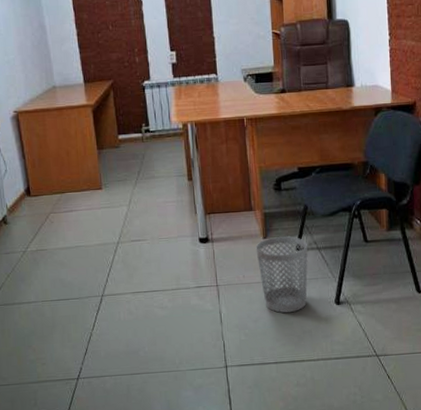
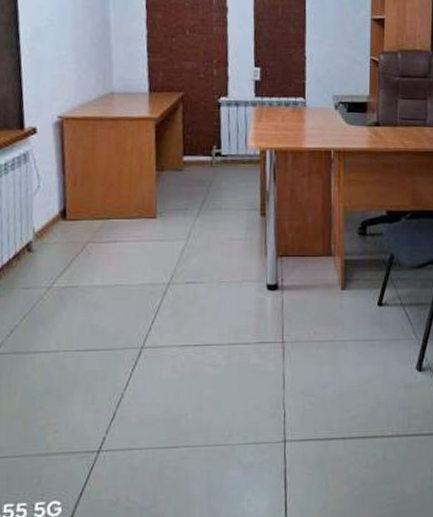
wastebasket: present [255,236,308,313] -> none [331,289,392,379]

